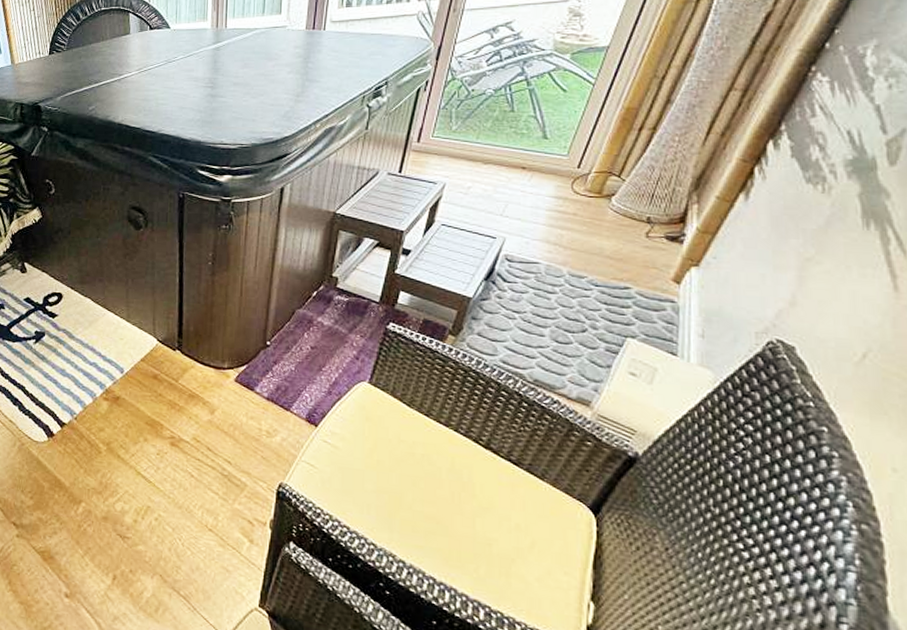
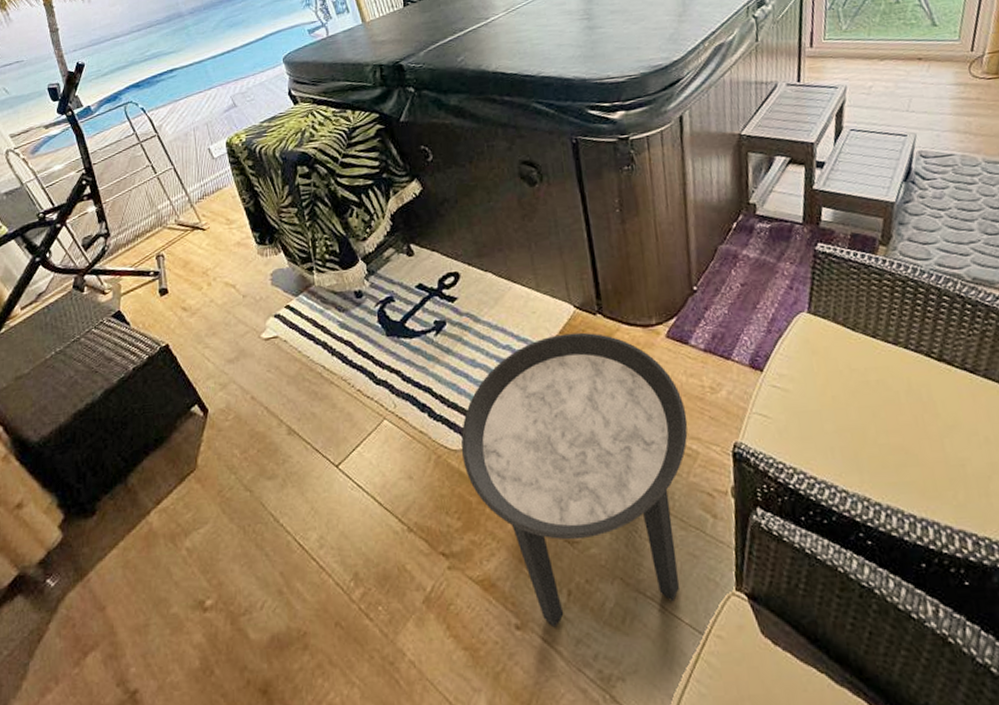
side table: none [41,361,242,604] -> present [461,332,688,628]

